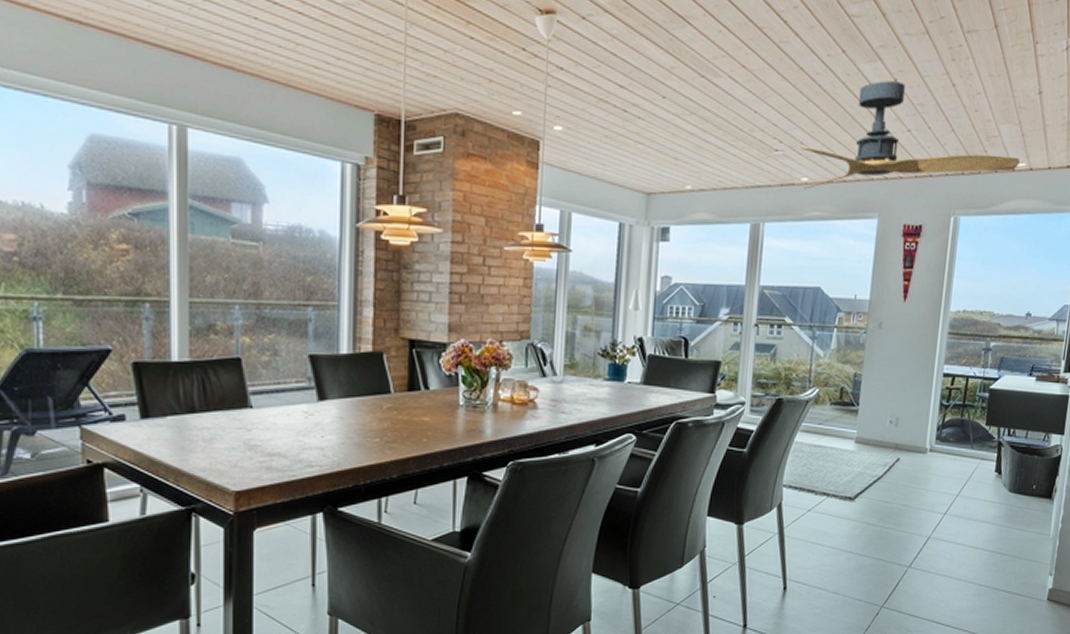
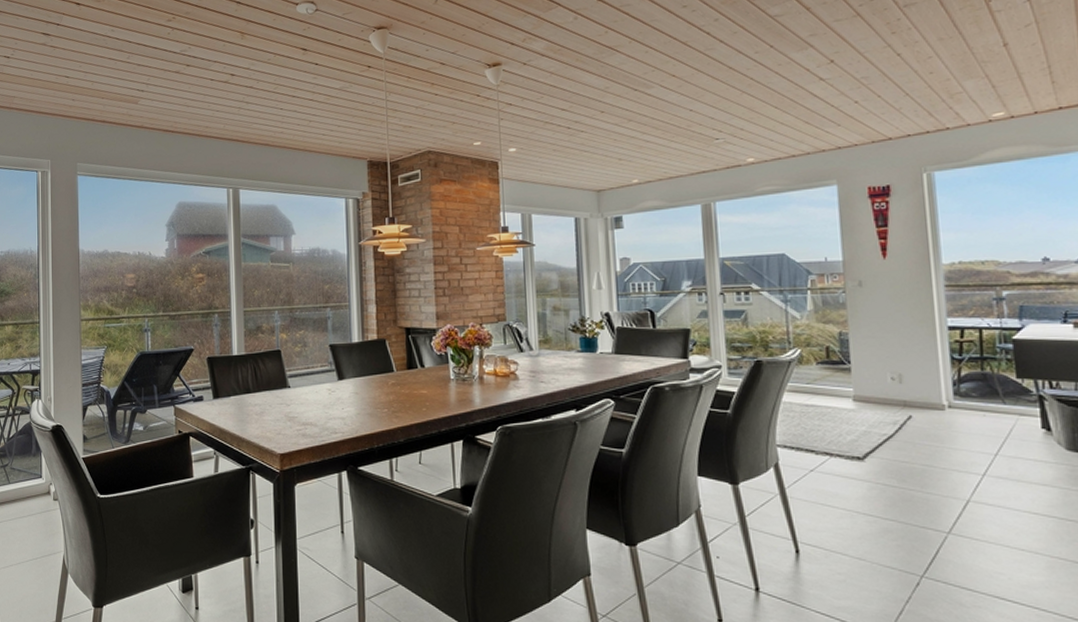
ceiling fan: present [800,80,1020,190] -> none [741,61,996,169]

